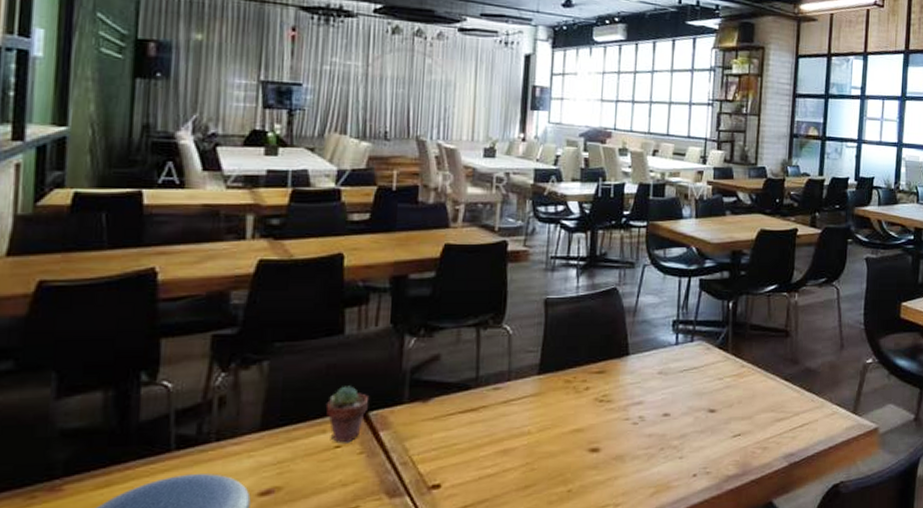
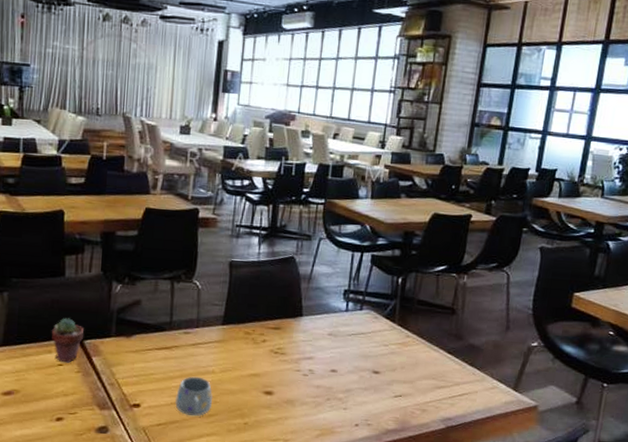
mug: none [484,440,530,491] -> present [175,376,213,417]

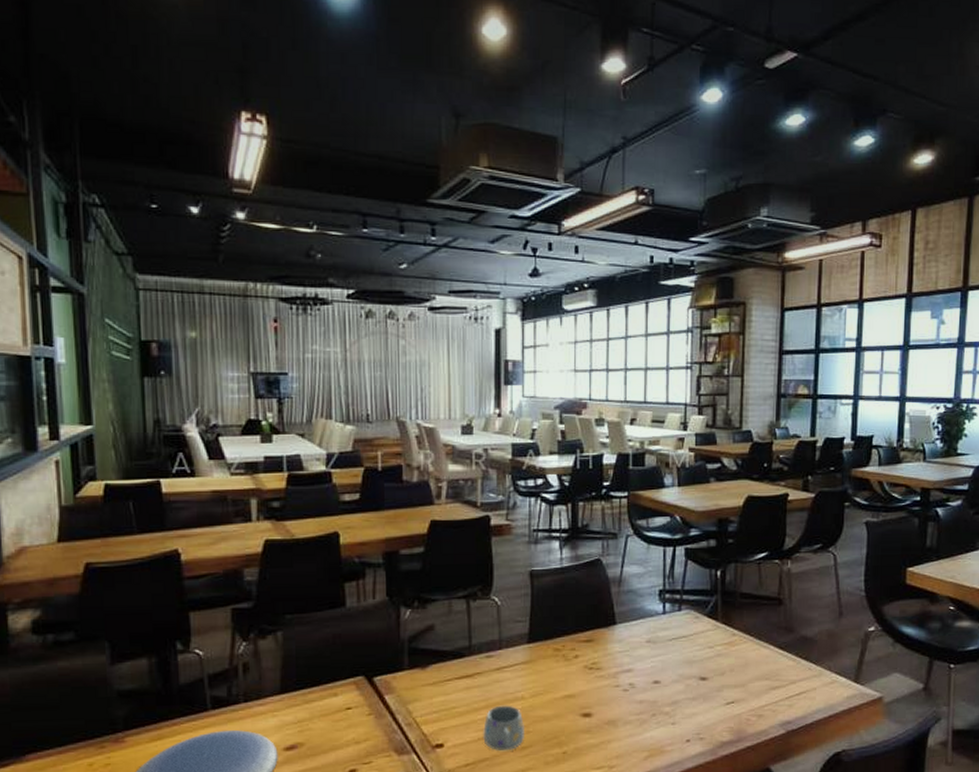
potted succulent: present [51,318,85,363] -> none [335,654,373,705]

